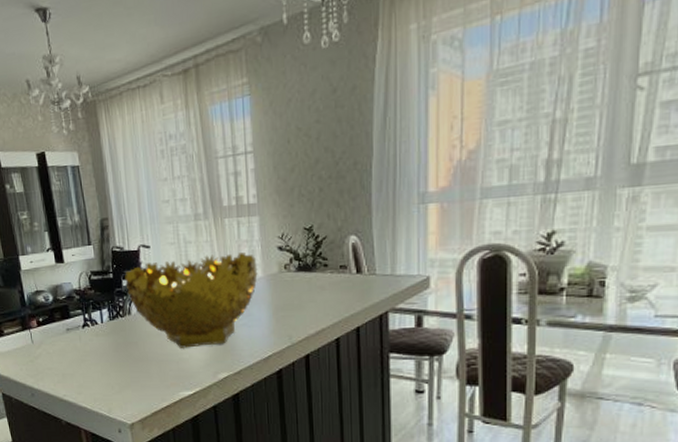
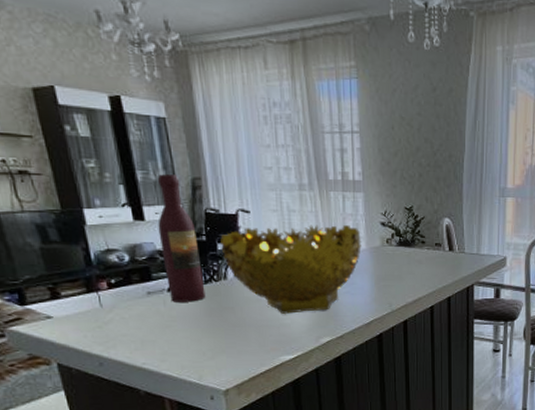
wine bottle: none [74,218,113,338] -> present [158,174,206,302]

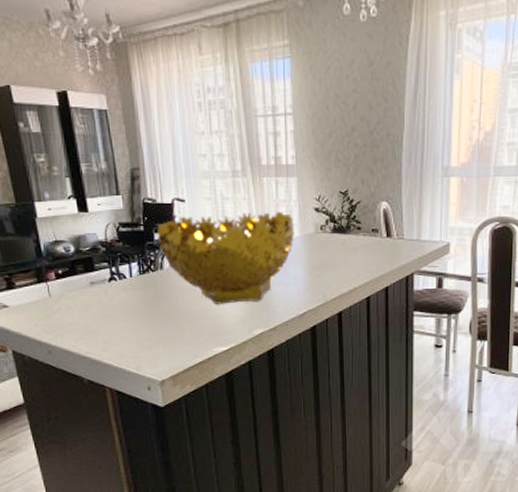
wine bottle: present [158,174,206,302] -> none [100,166,143,292]

